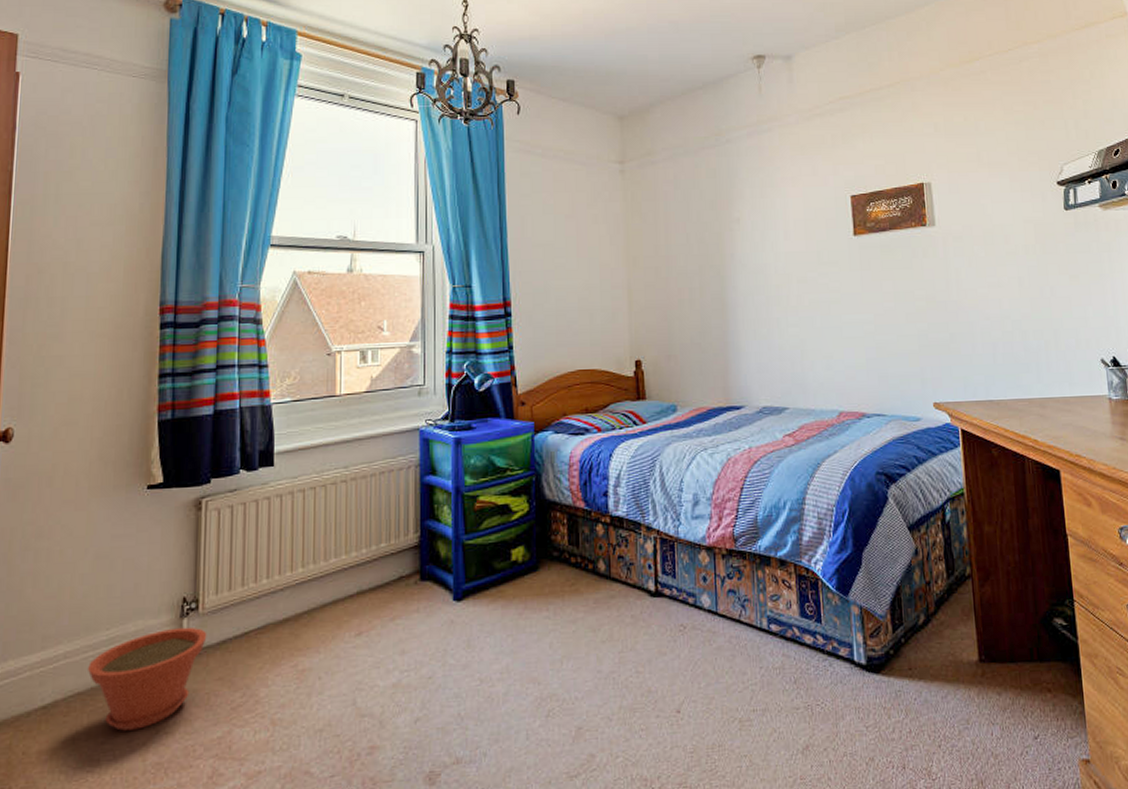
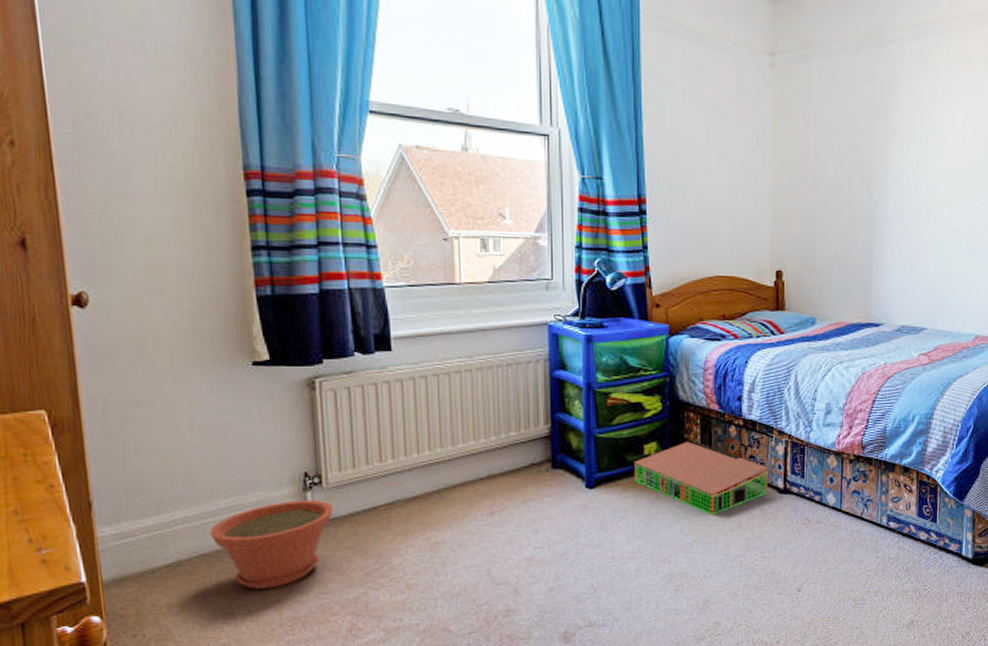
storage bin: none [501,543,639,625] -> present [633,441,768,515]

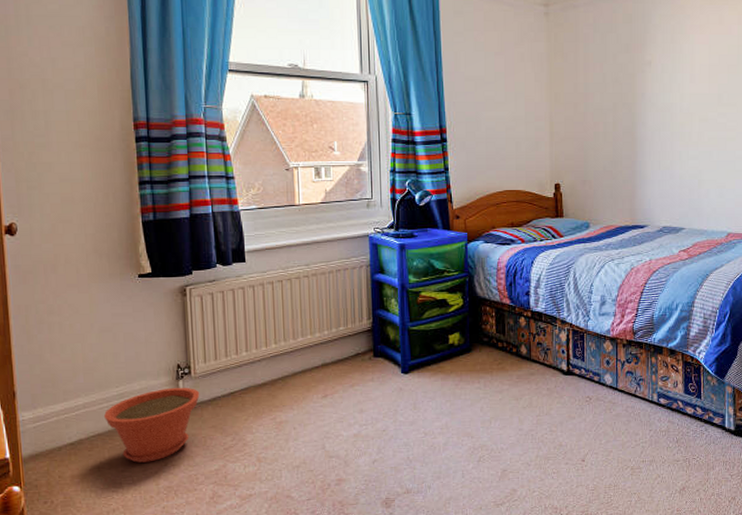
storage bin: present [633,441,768,515] -> none [440,331,554,395]

